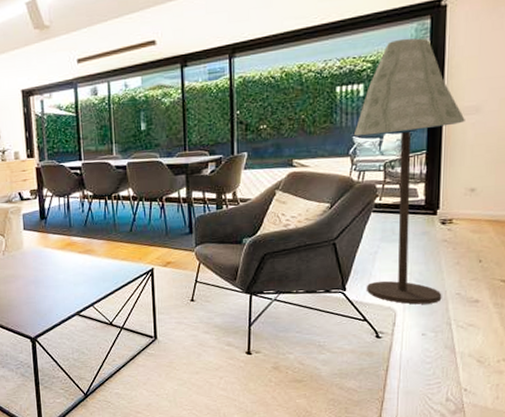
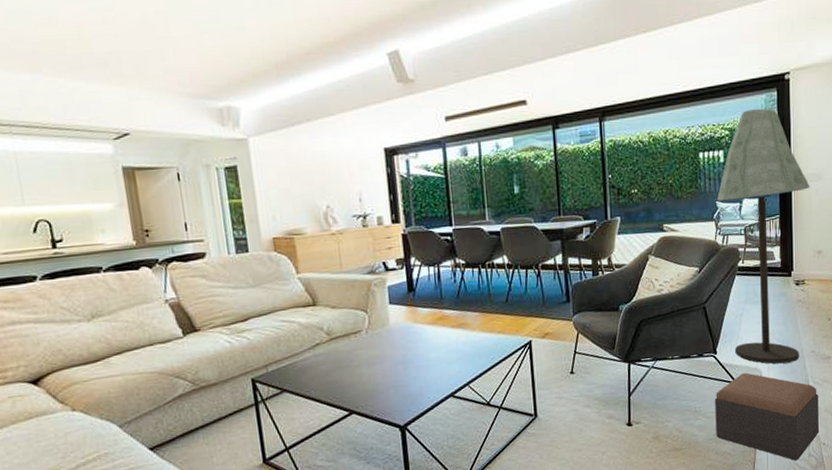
footstool: none [341,311,462,404] -> present [715,373,819,461]

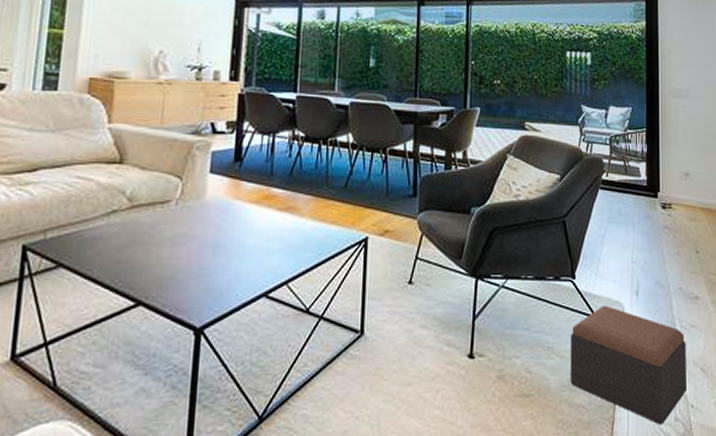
floor lamp: present [717,108,810,364] -> none [583,15,677,299]

